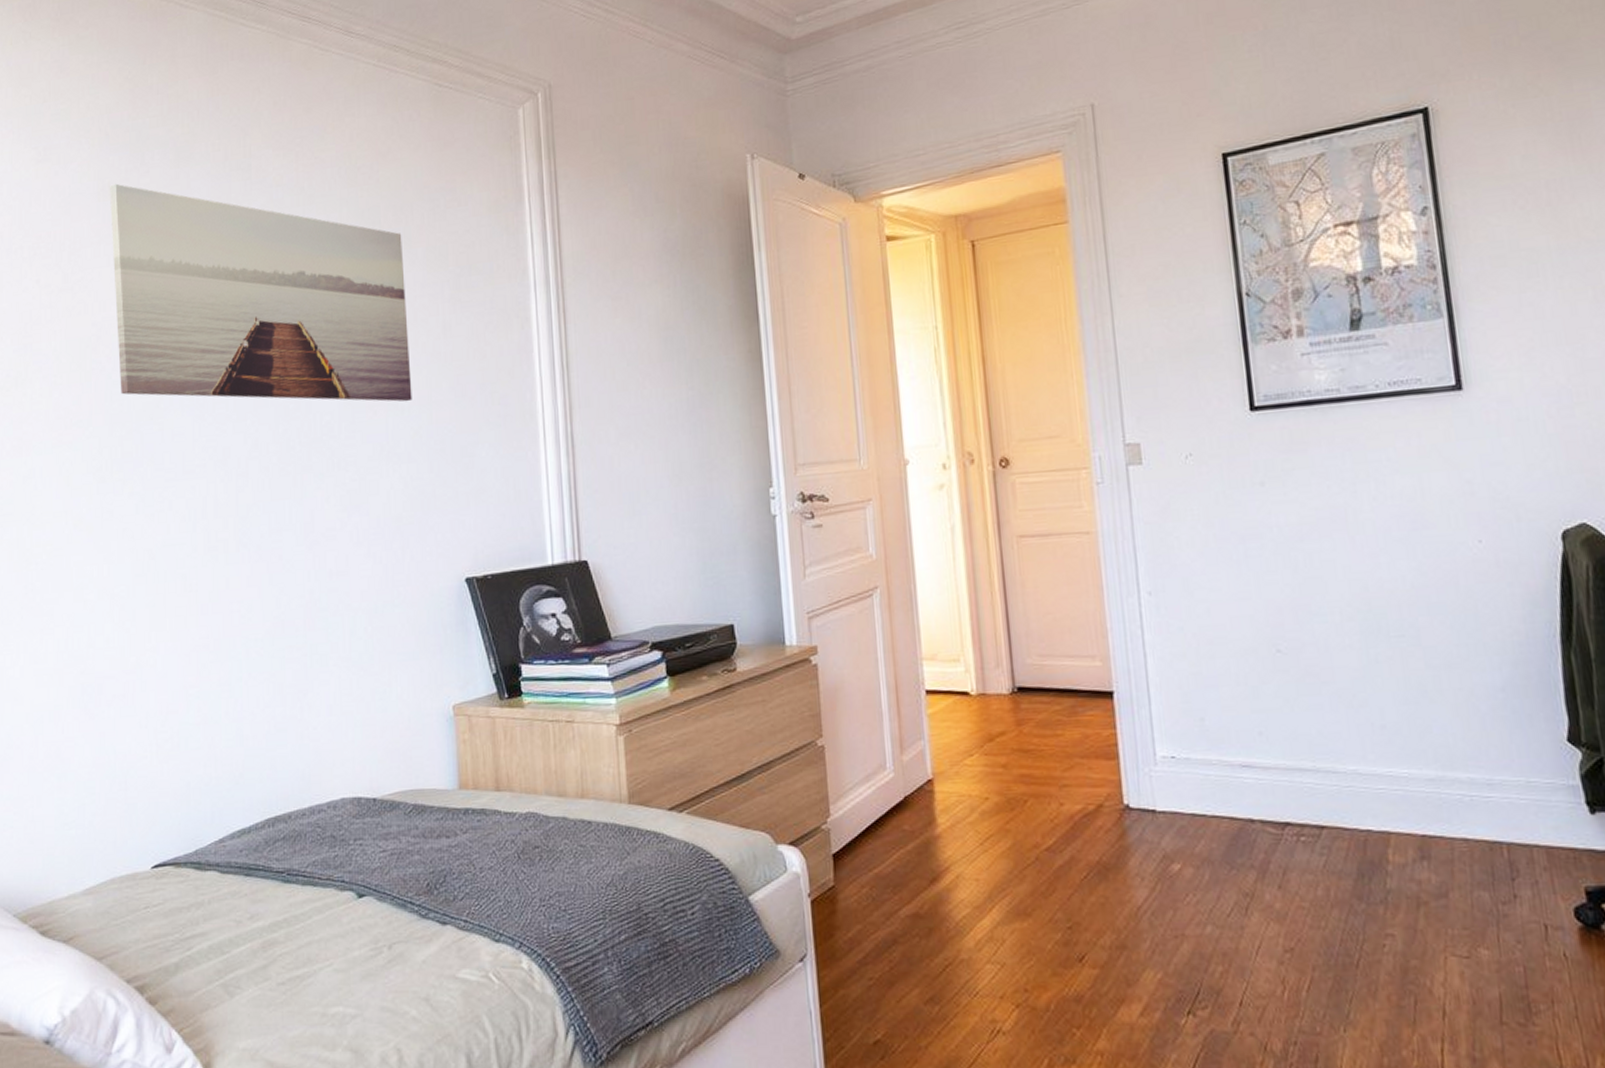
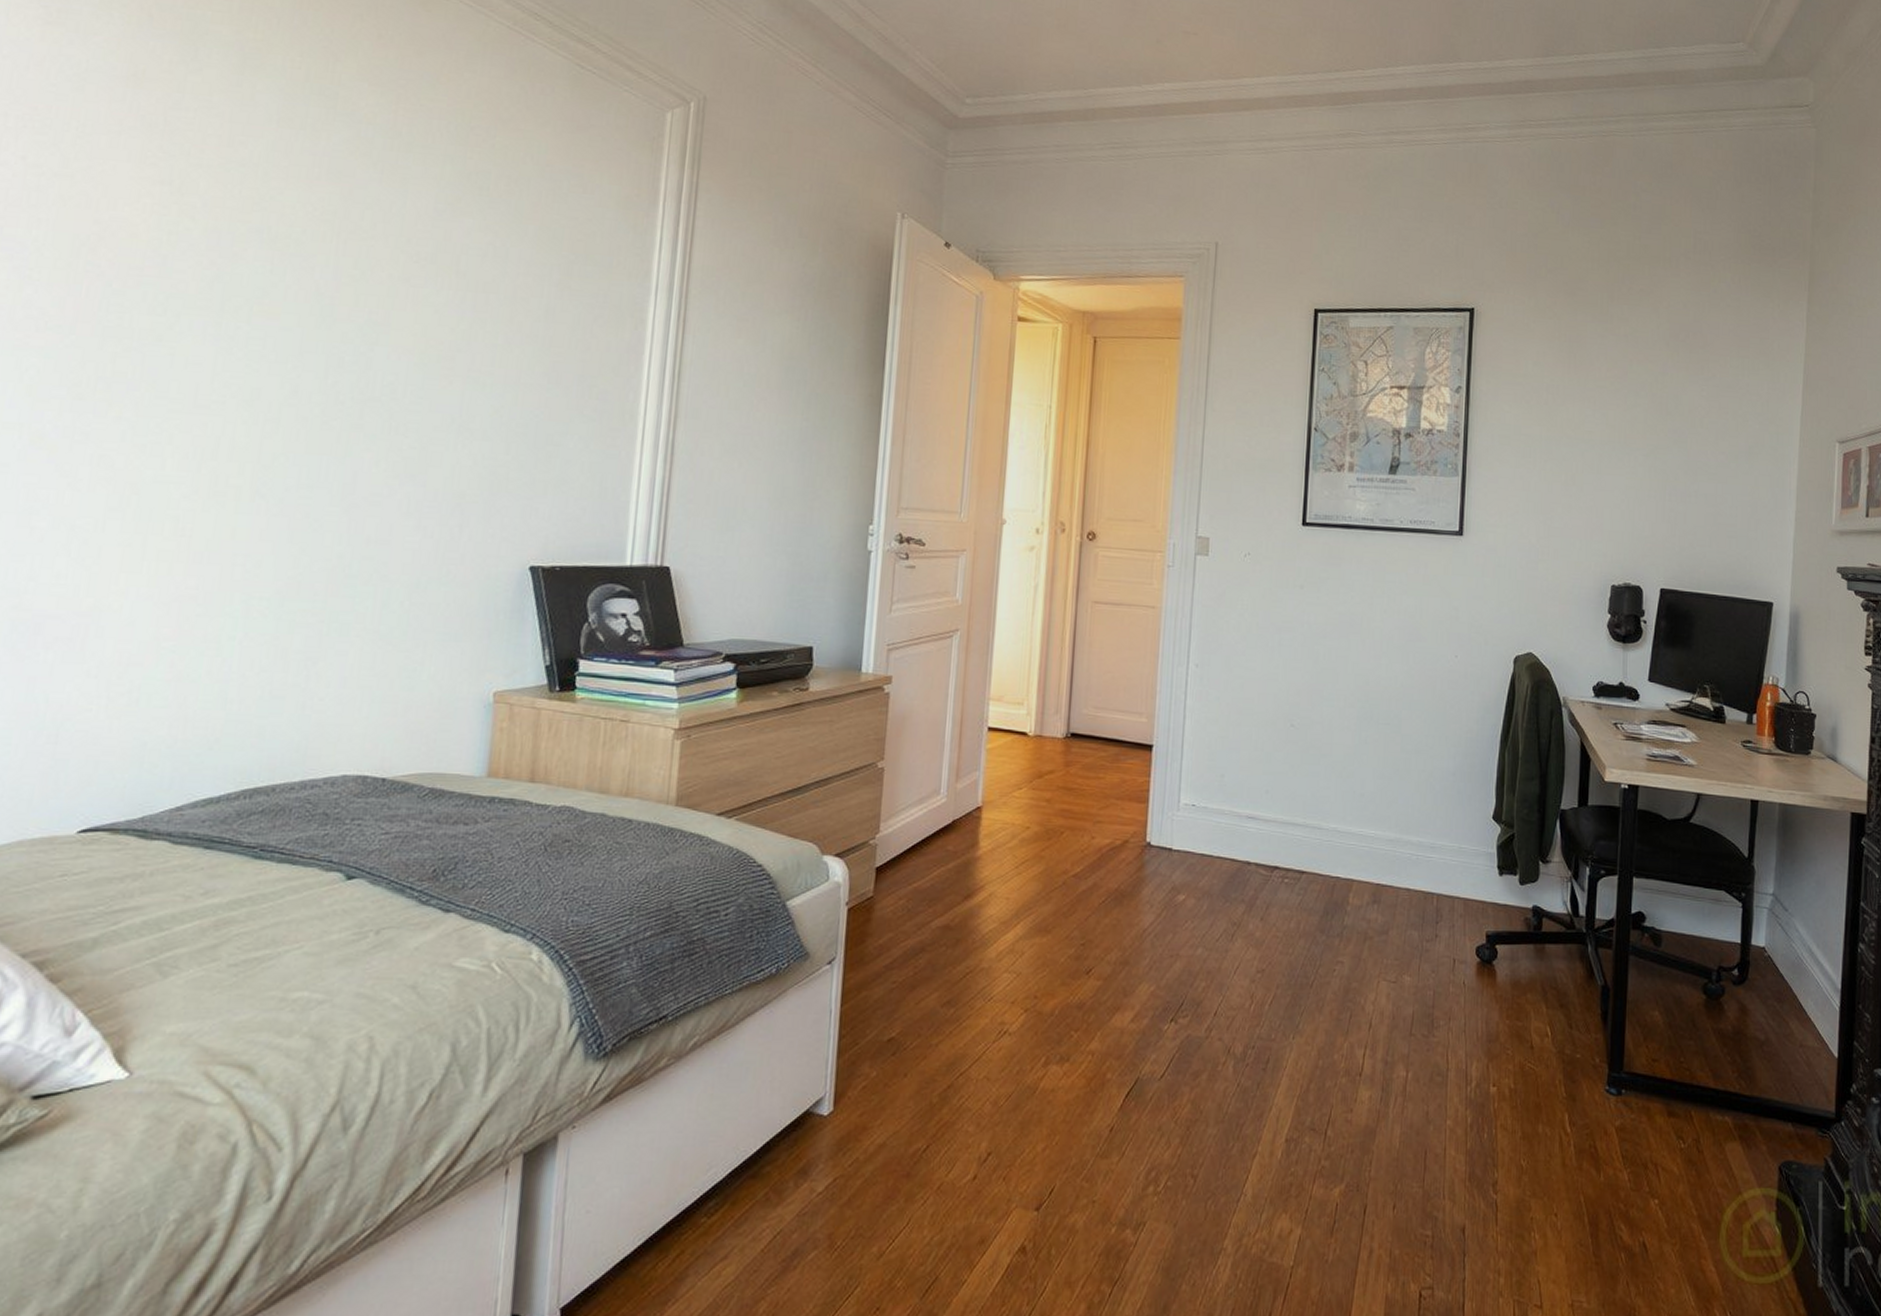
wall art: present [109,183,412,402] -> none [122,72,513,379]

